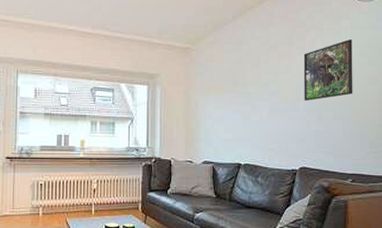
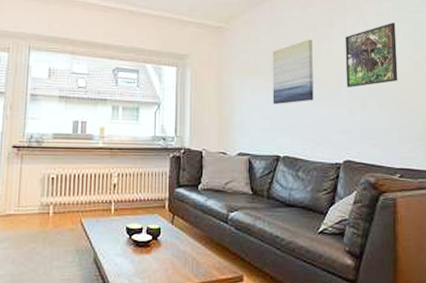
wall art: none [235,57,273,117] -> present [272,39,314,104]

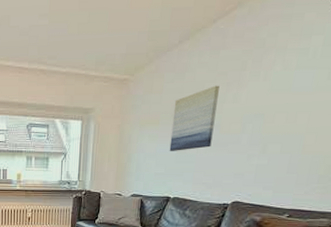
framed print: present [345,23,398,87] -> none [248,60,322,133]

